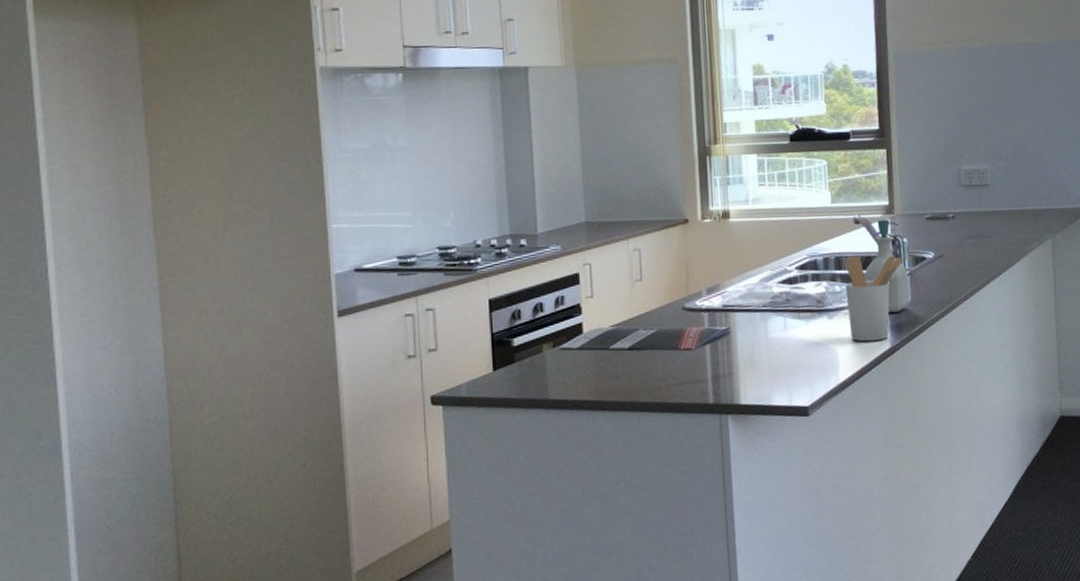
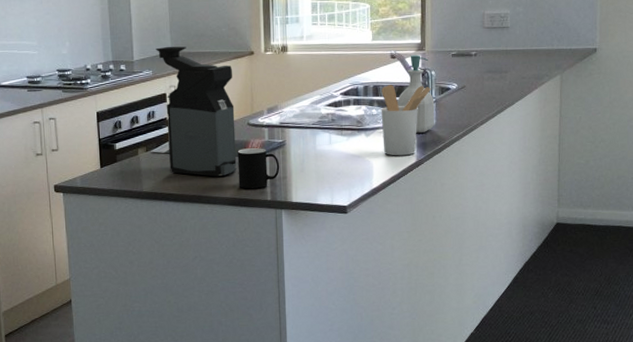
coffee maker: none [565,214,670,377] -> present [155,46,237,177]
cup: none [670,338,724,391] -> present [237,148,280,189]

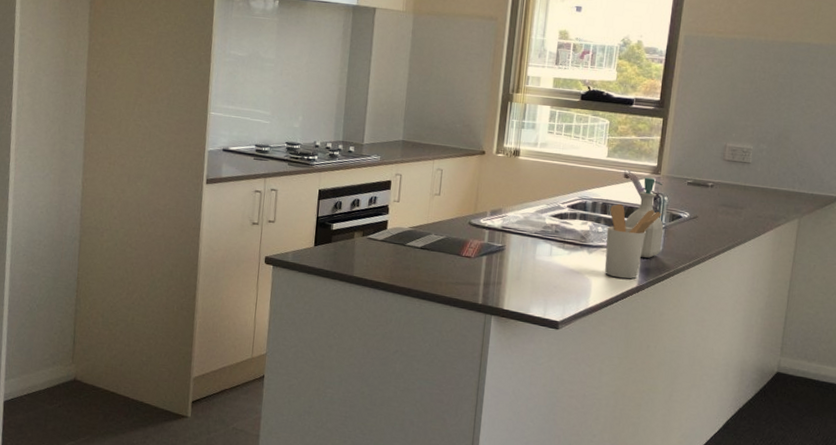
coffee maker: present [155,46,237,177] -> none [384,134,461,272]
cup: present [237,148,280,189] -> none [451,247,496,291]

